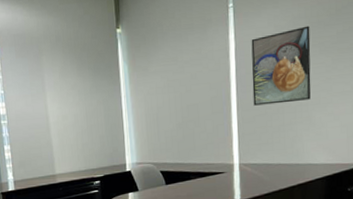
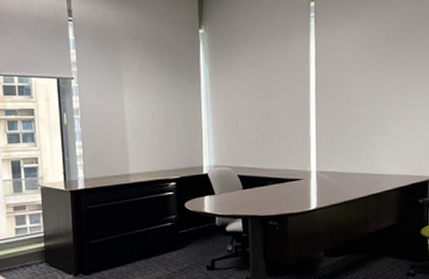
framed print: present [251,25,311,106] -> none [331,40,387,114]

